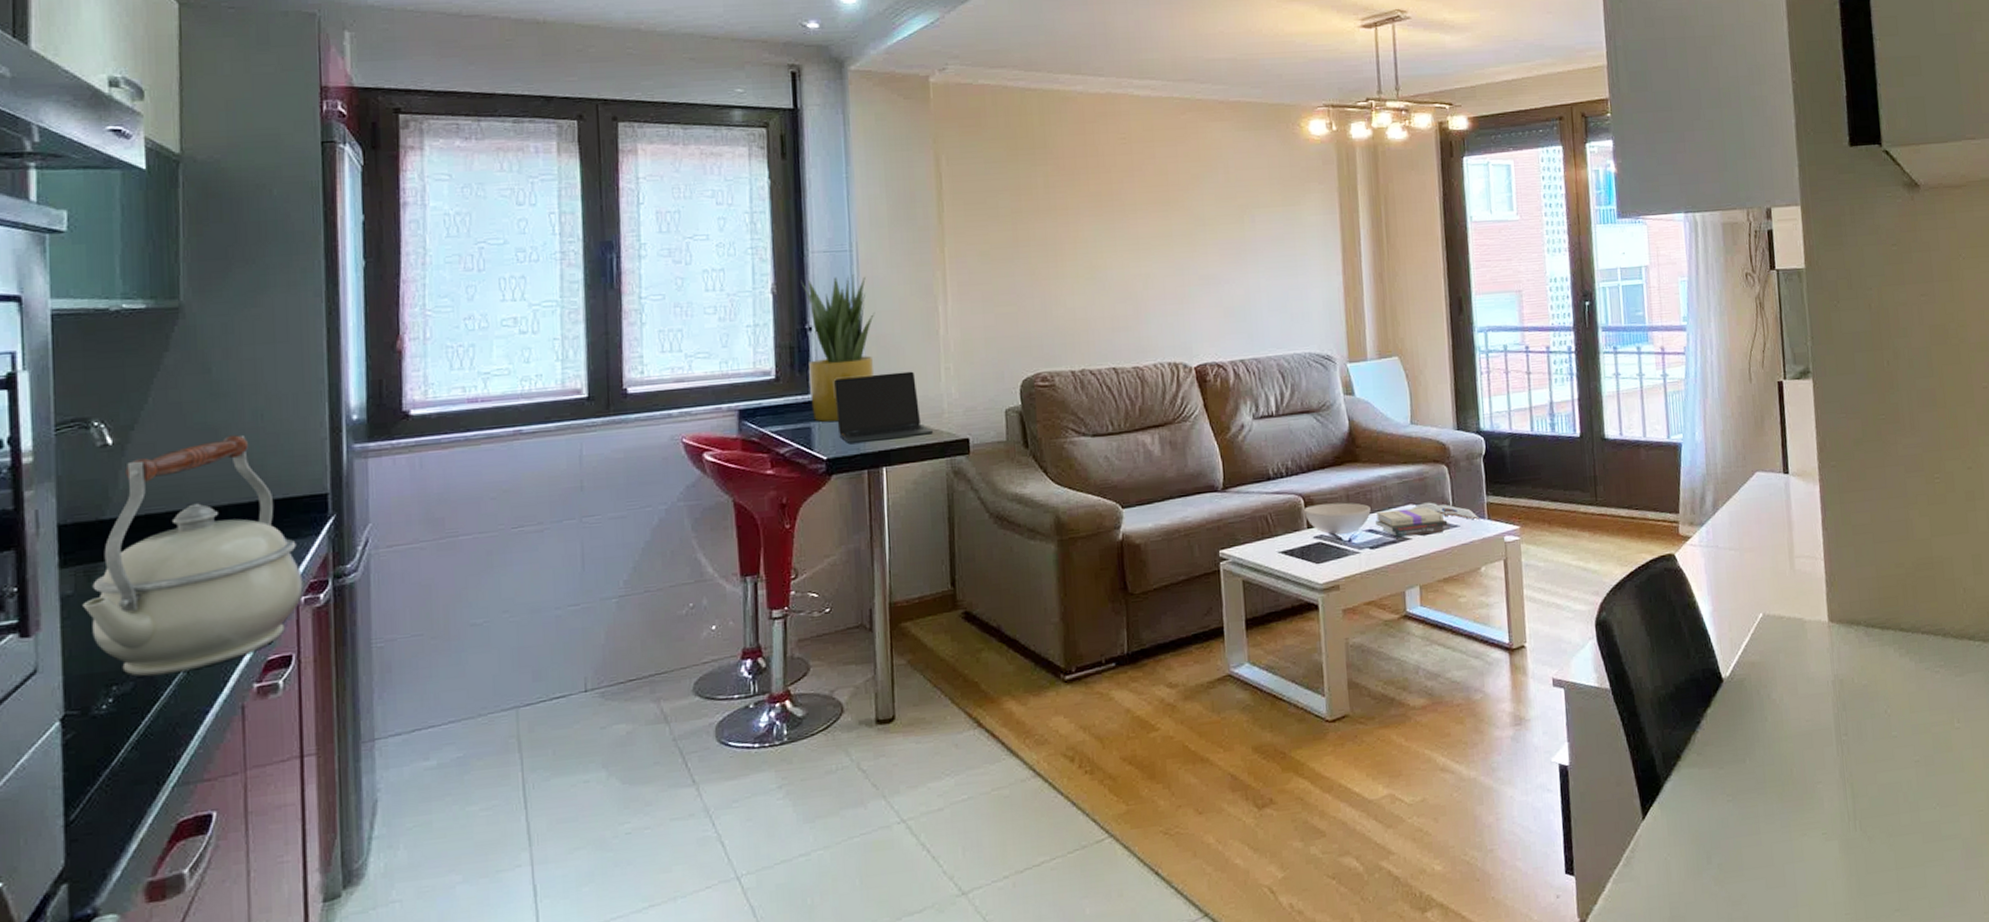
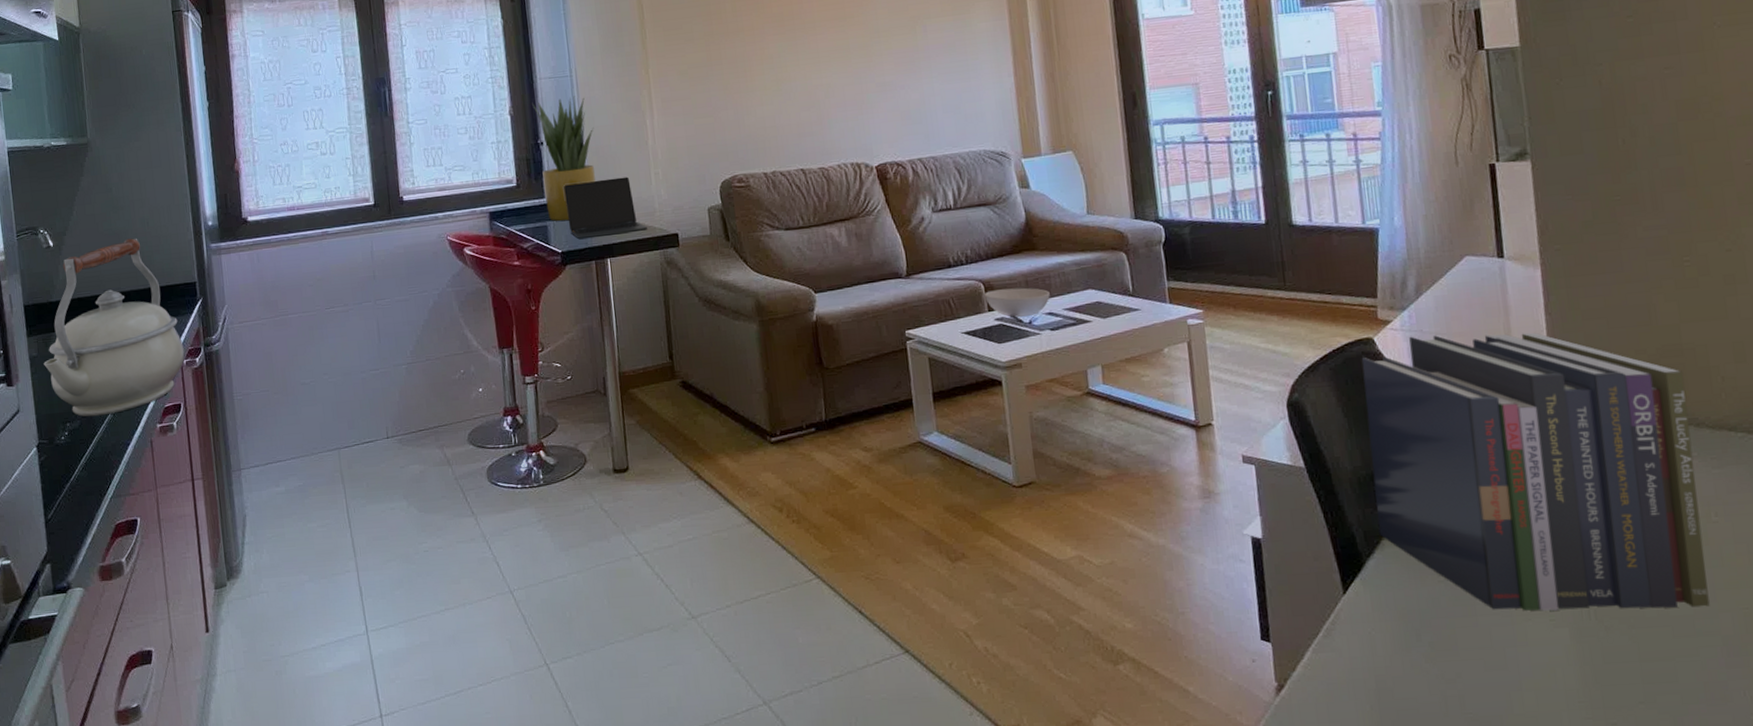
books: present [1376,506,1448,538] -> none [1055,291,1129,321]
magazine: present [1411,502,1480,520] -> none [1091,287,1161,304]
books: none [1663,547,1953,826] -> present [1361,332,1710,611]

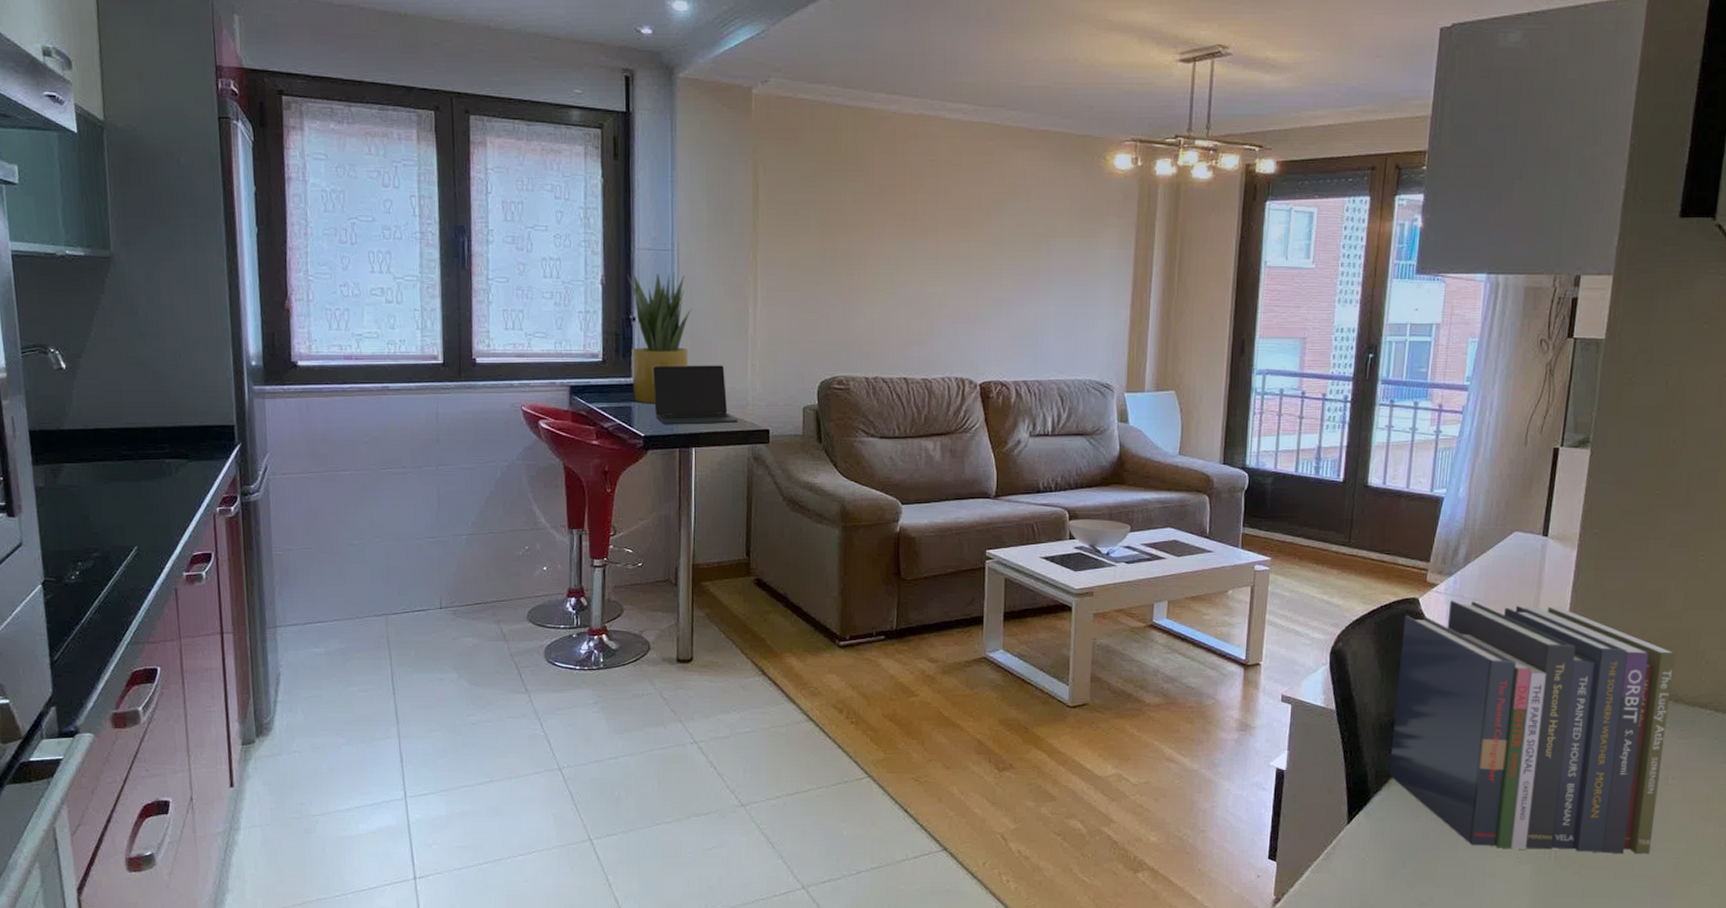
kettle: present [44,238,185,417] -> none [52,369,218,558]

